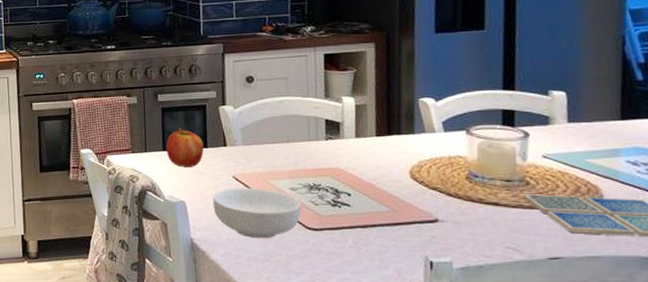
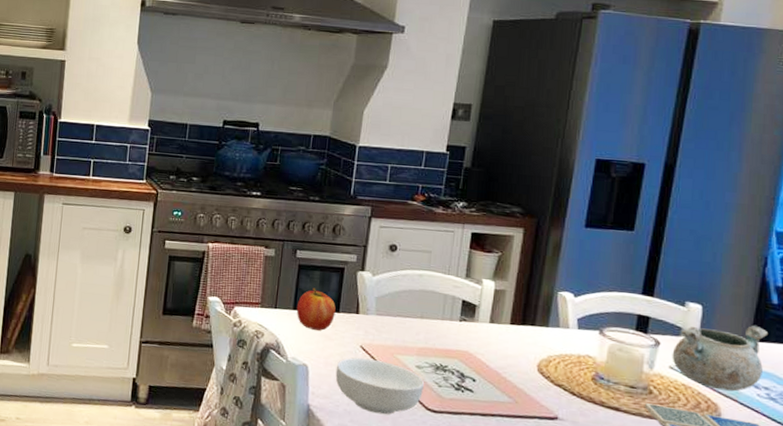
decorative bowl: none [543,103,639,172] -> present [672,325,769,392]

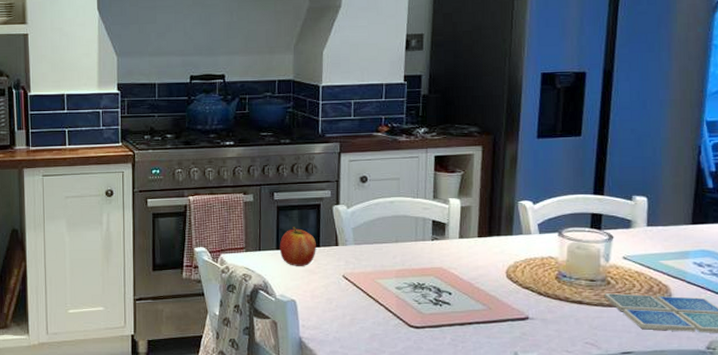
cereal bowl: present [335,357,425,415] -> none [322,286,406,337]
decorative bowl: present [672,325,769,392] -> none [624,209,707,273]

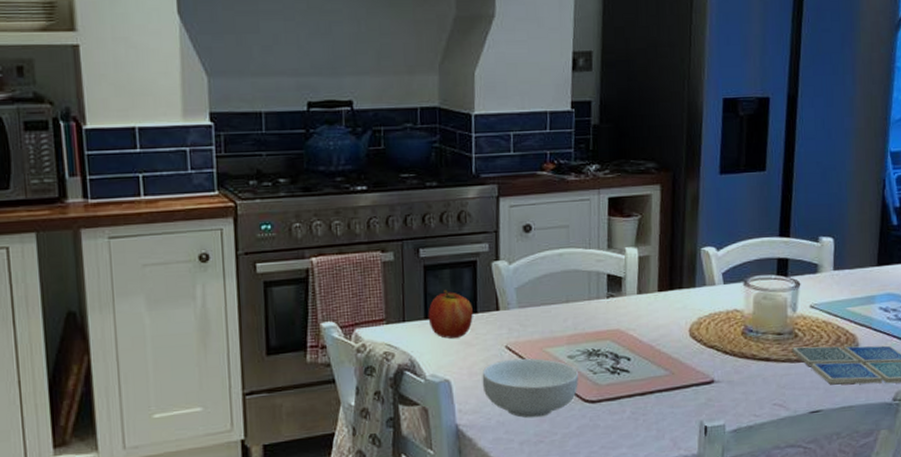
cereal bowl: none [322,286,406,337] -> present [482,358,579,418]

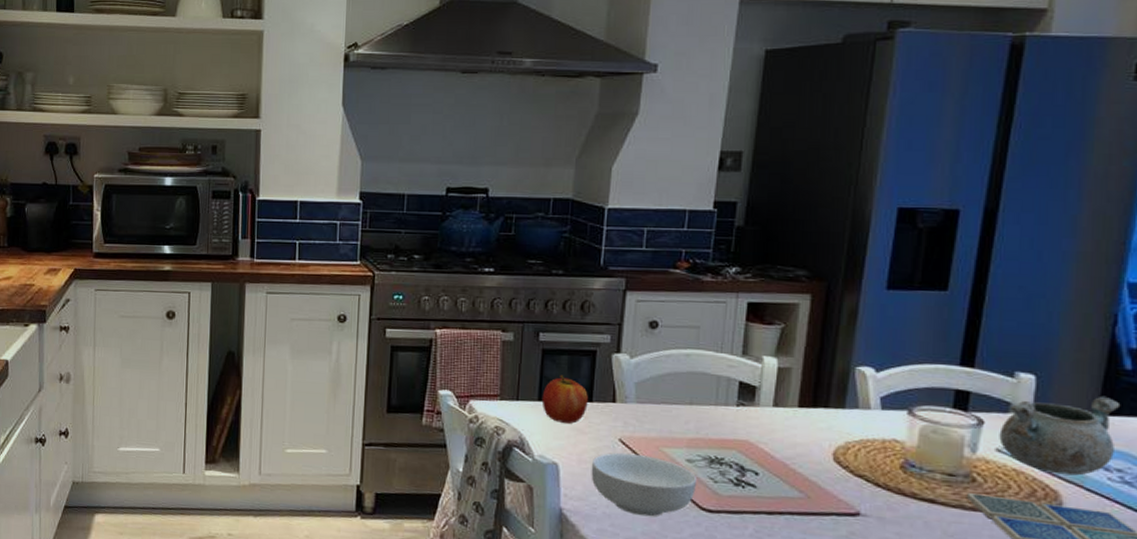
decorative bowl: none [811,249,892,320] -> present [999,395,1121,476]

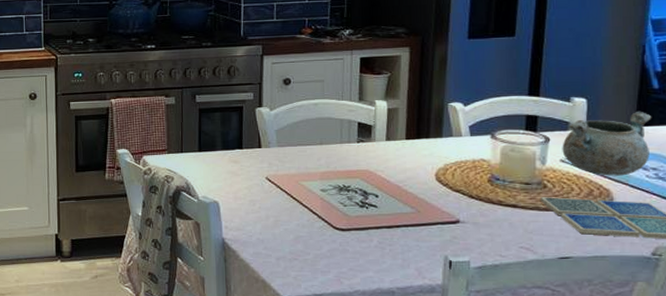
fruit: present [541,374,588,424] -> none [201,128,239,168]
cereal bowl: present [591,452,697,517] -> none [245,188,331,239]

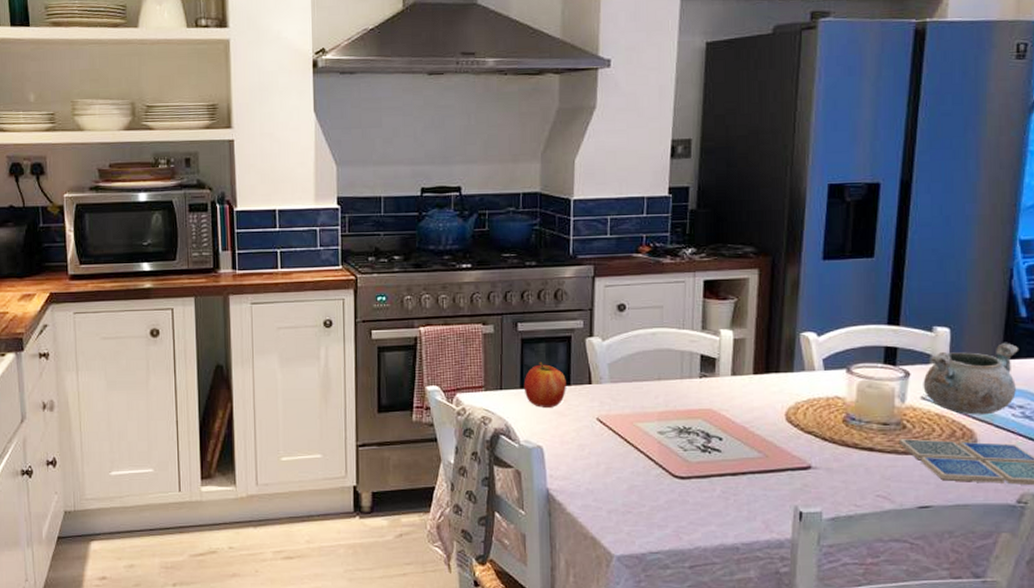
fruit: none [201,128,239,168] -> present [523,361,566,408]

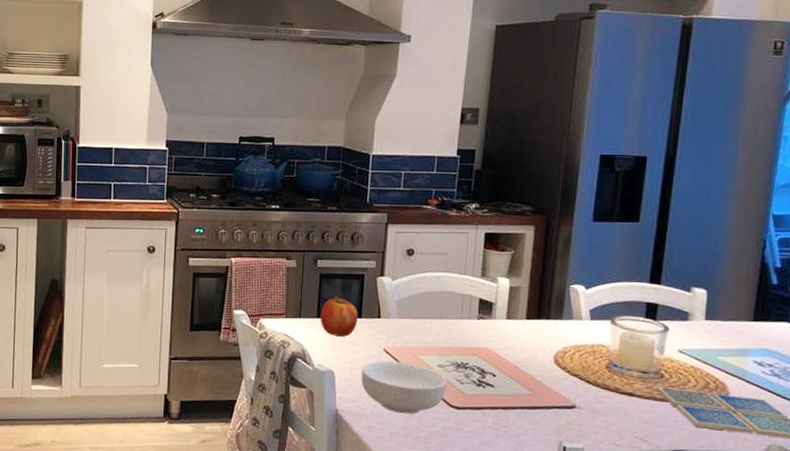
cereal bowl: none [573,431,669,489] -> present [361,360,447,414]
decorative bowl: present [923,342,1019,415] -> none [680,305,770,371]

